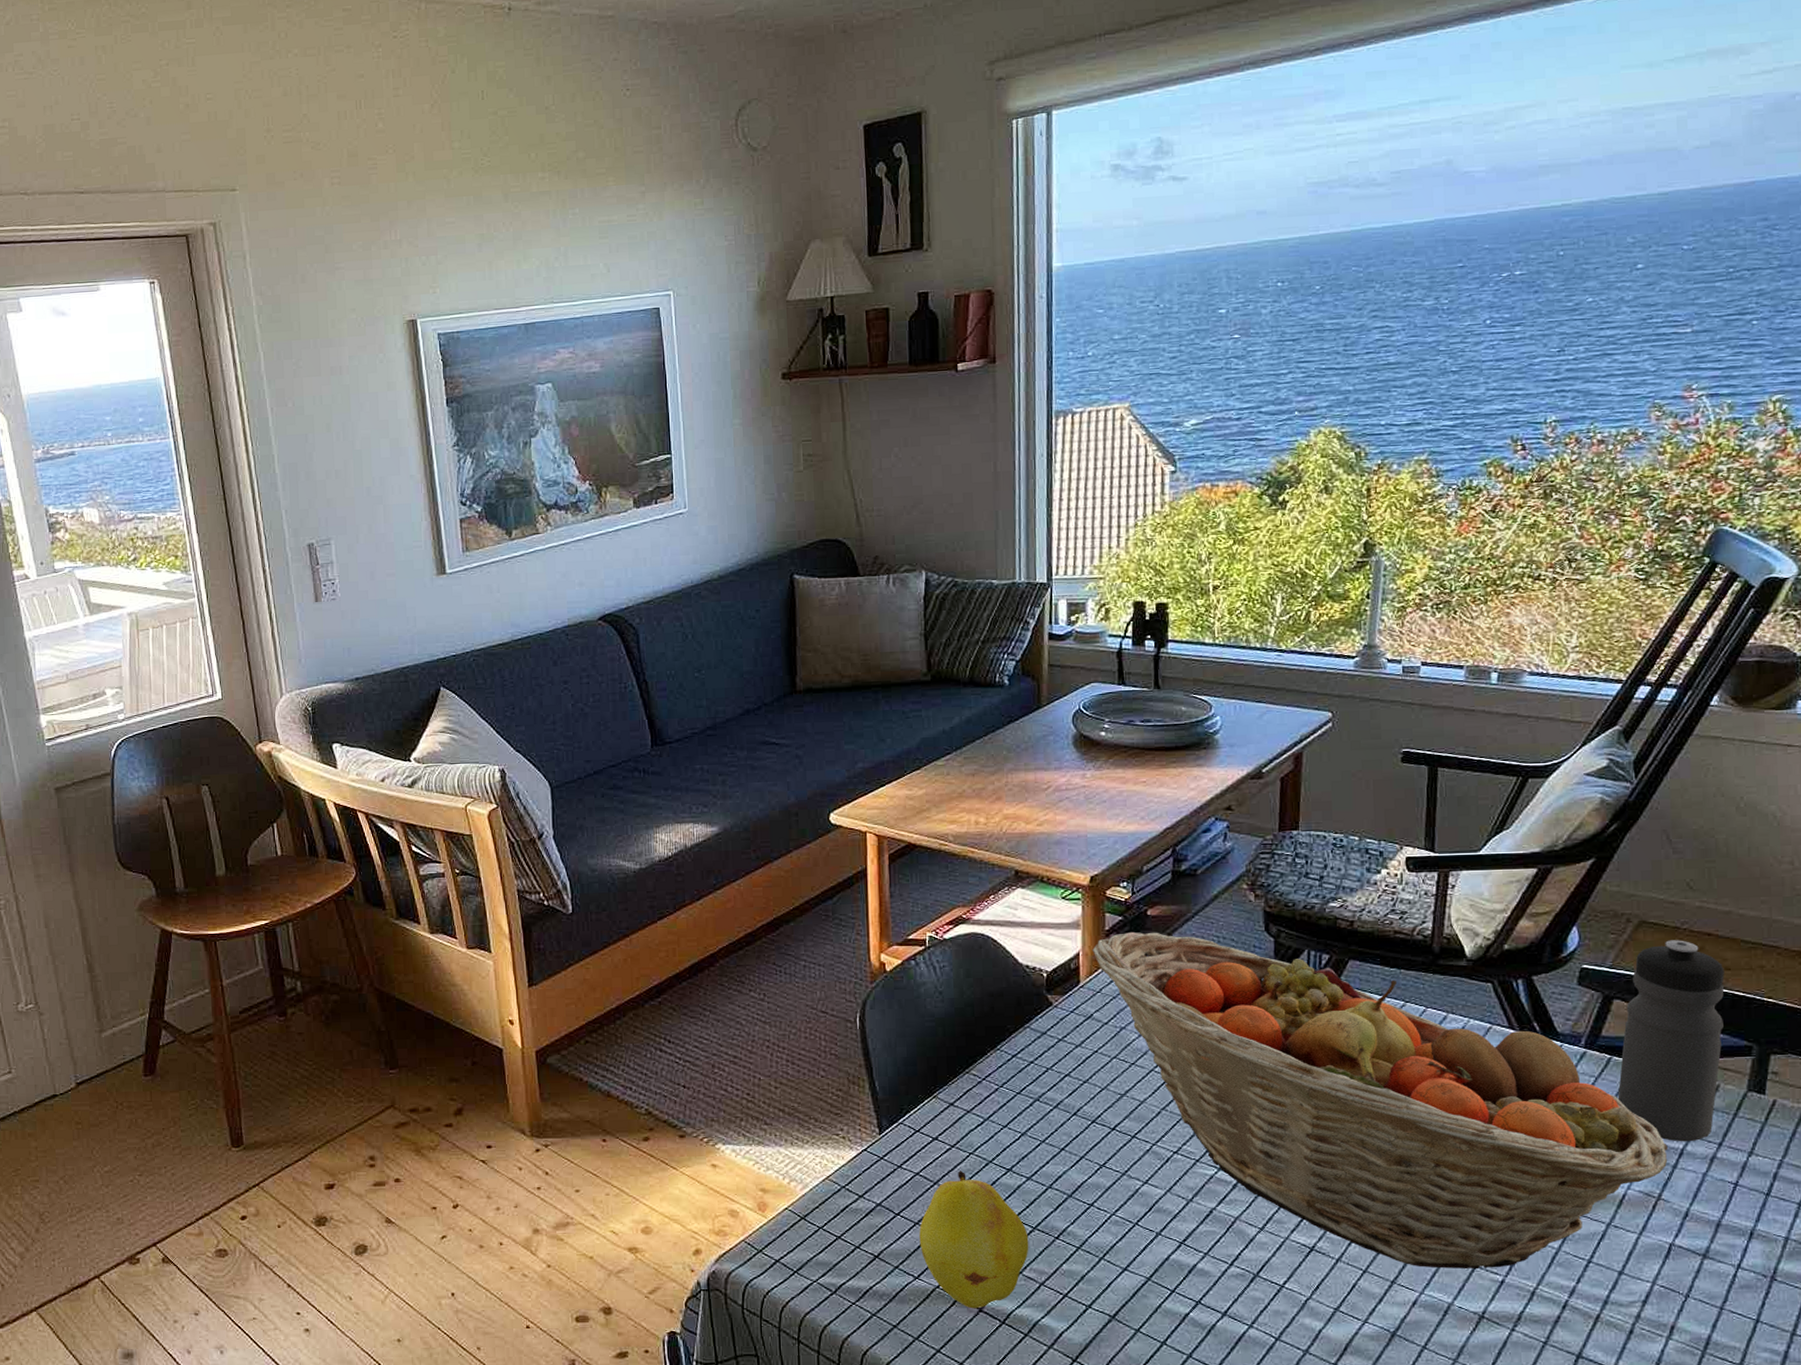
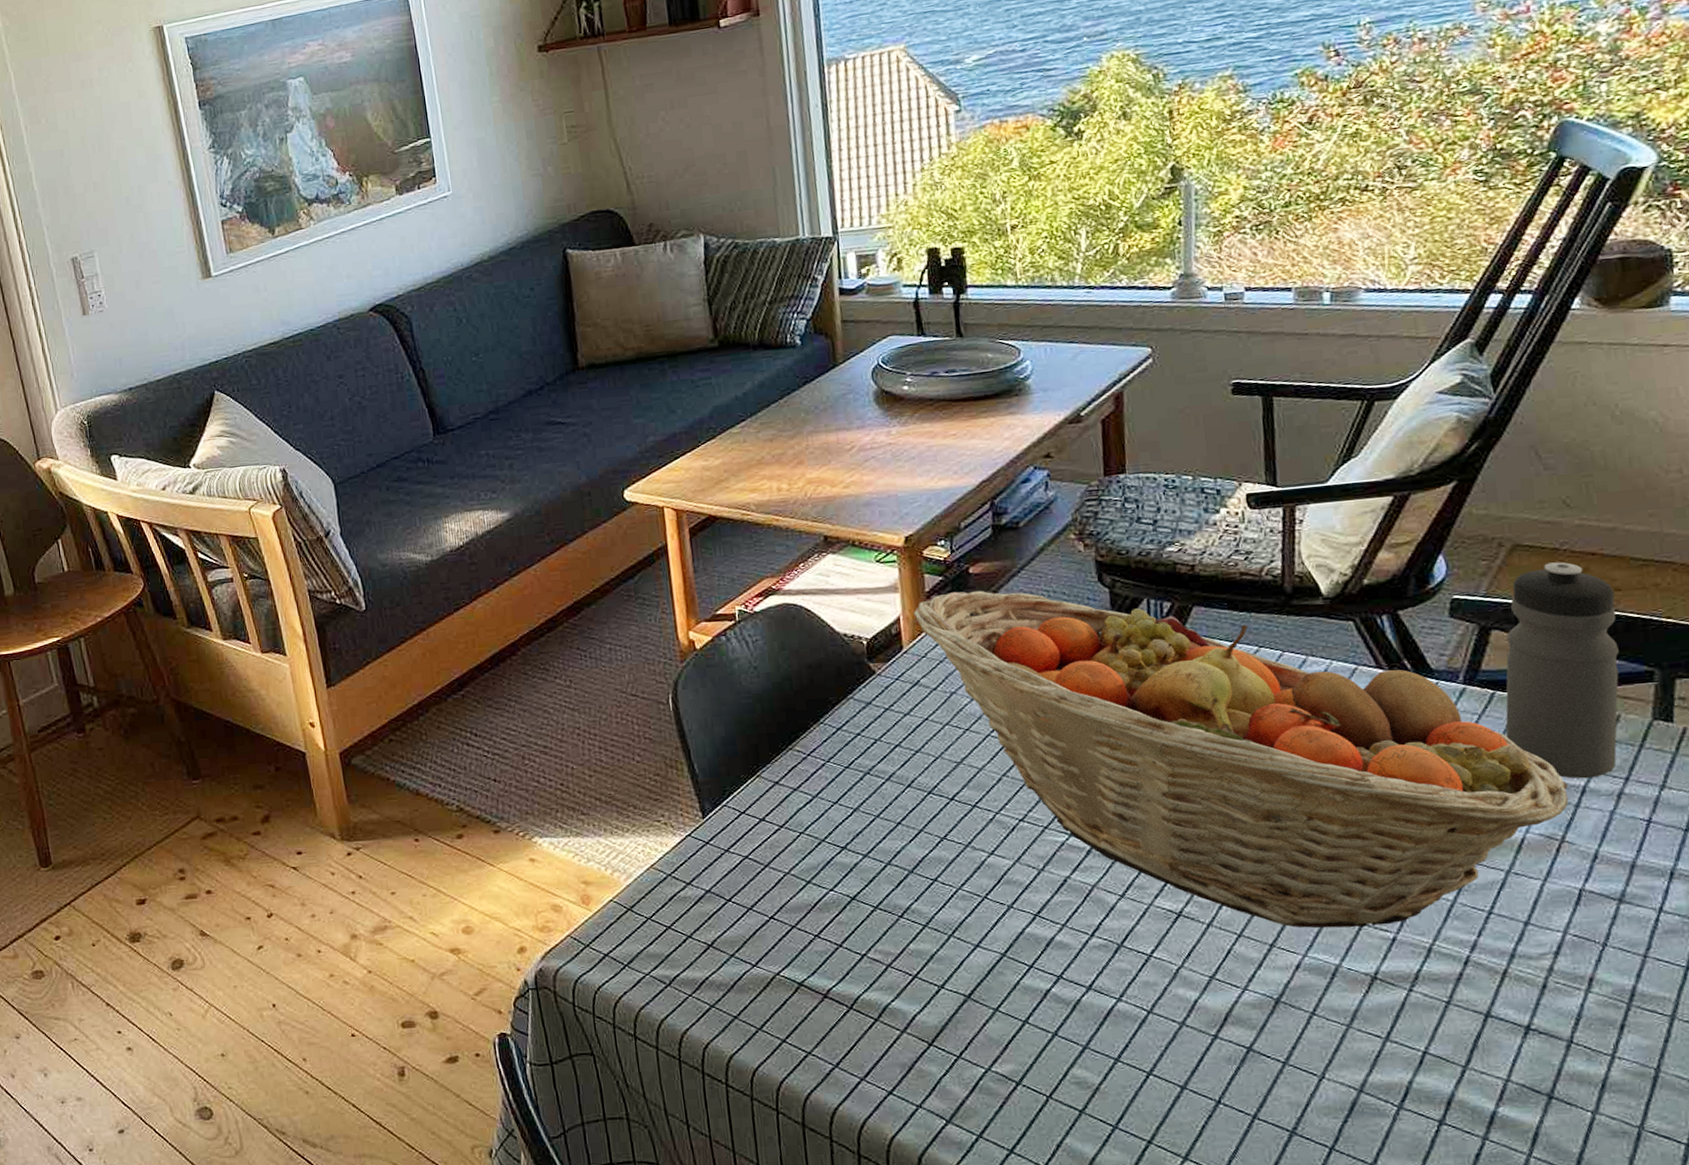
fruit: present [919,1170,1029,1309] -> none [753,851,872,995]

